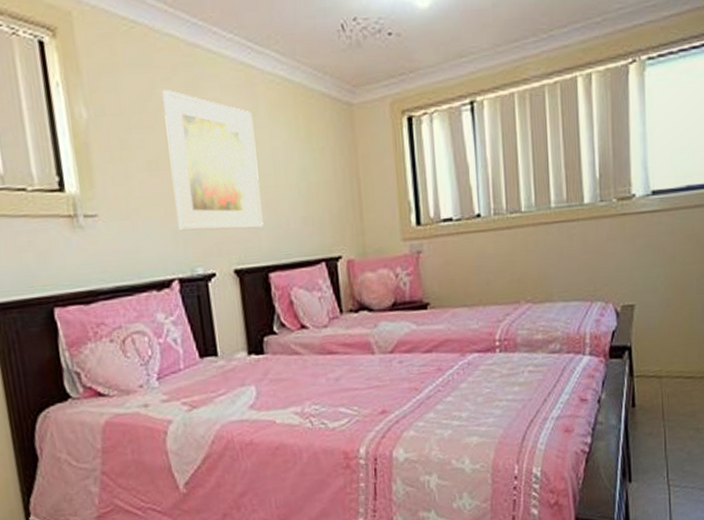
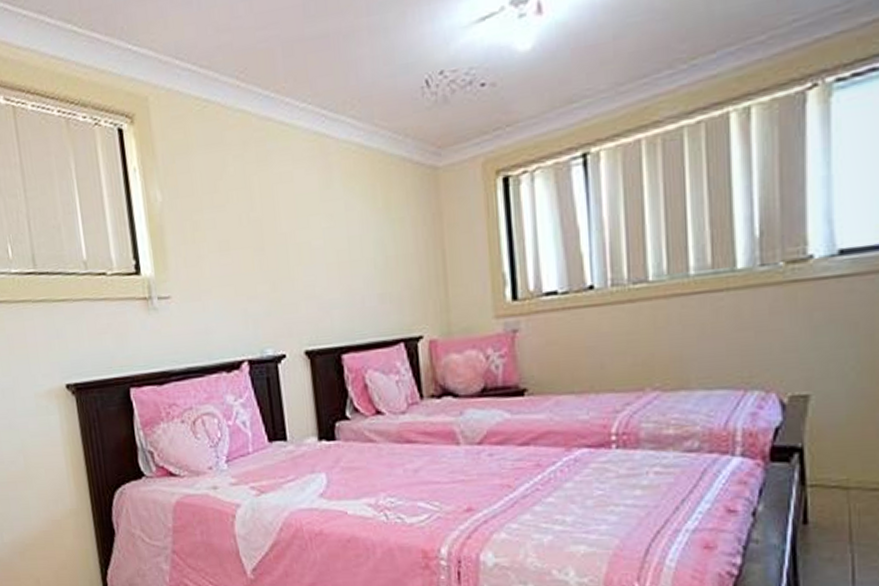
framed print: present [162,89,264,231] -> none [233,166,337,312]

